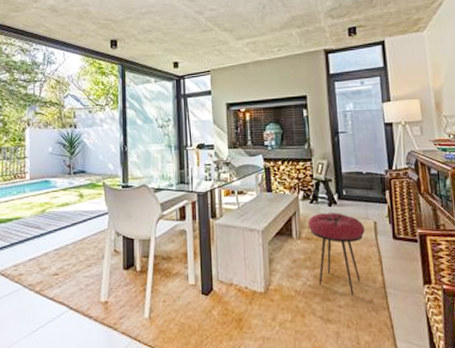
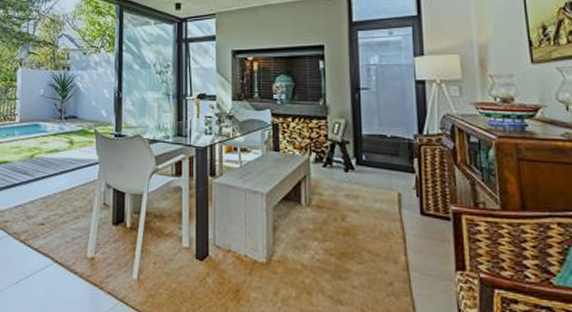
stool: present [307,213,365,295] -> none [319,179,386,275]

